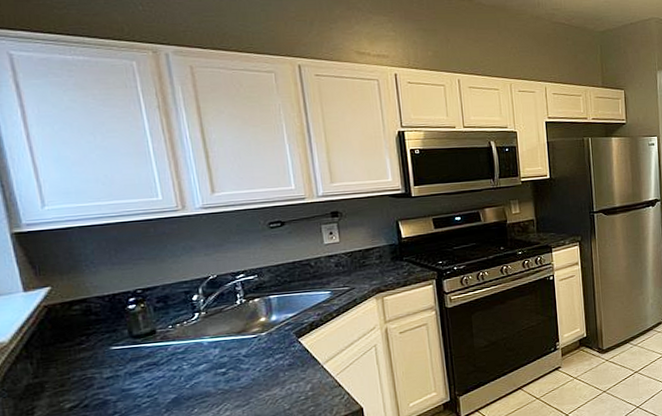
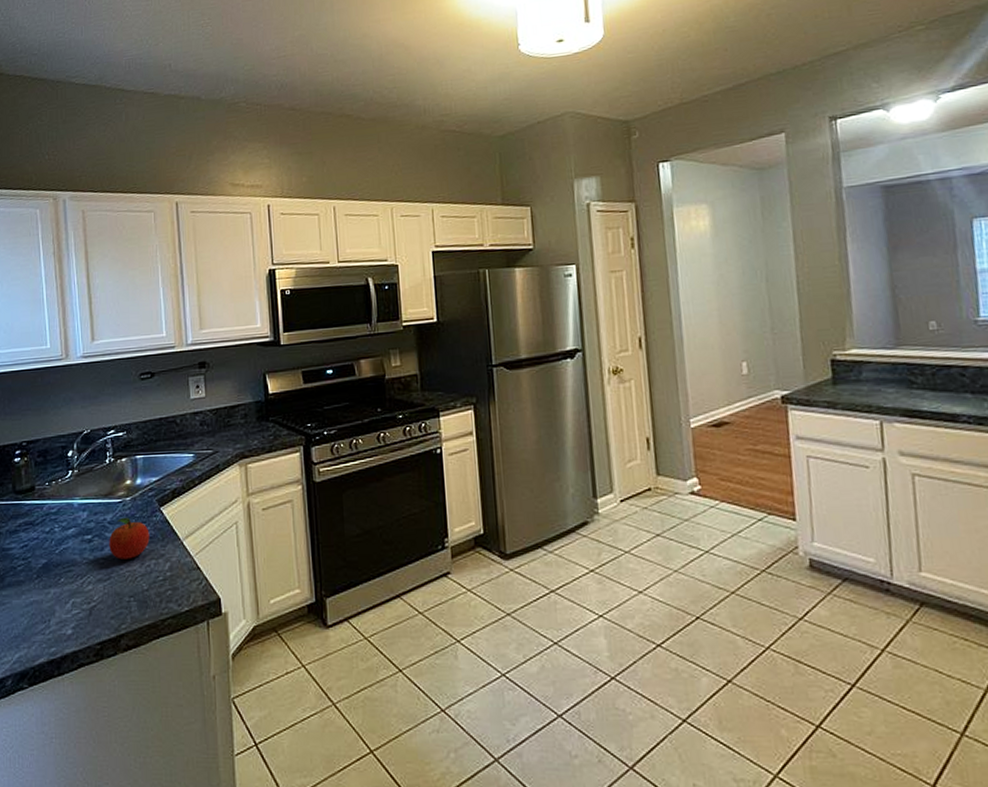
fruit: none [245,349,289,387] -> present [109,517,150,560]

